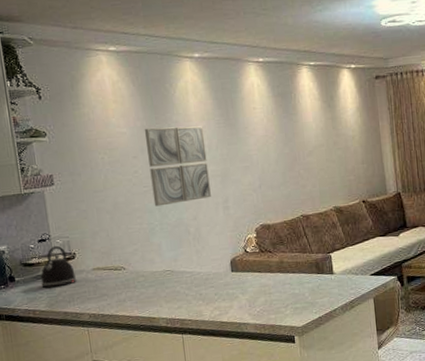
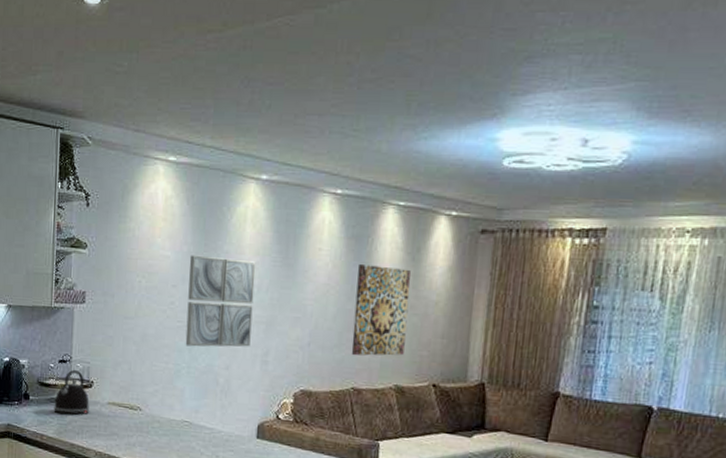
wall art: none [288,114,336,190] -> present [351,263,411,356]

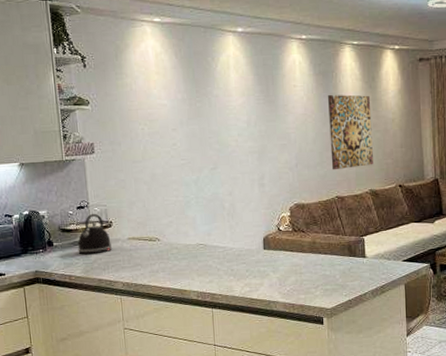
wall art: present [185,255,256,347] -> none [184,101,247,180]

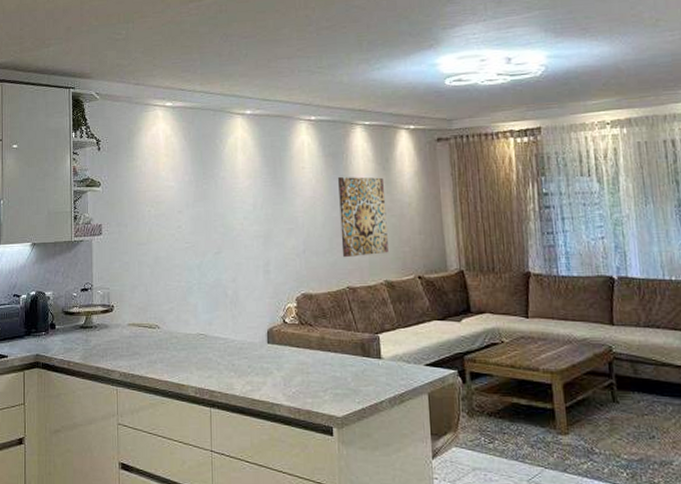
kettle: present [78,213,112,255] -> none [79,296,111,340]

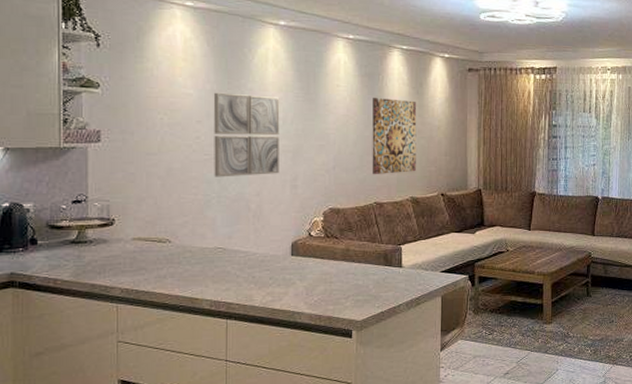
wall art: none [191,183,252,264] -> present [213,92,280,177]

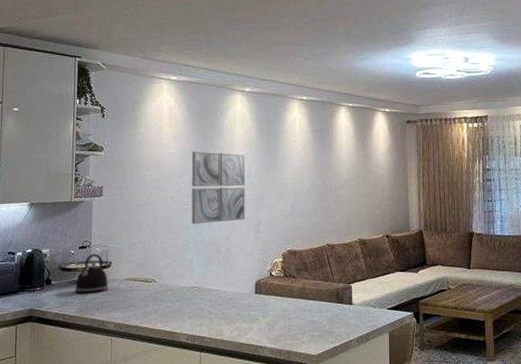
kettle: none [68,208,111,256] -> present [75,253,108,294]
wall art: present [372,97,417,175] -> none [324,149,363,220]

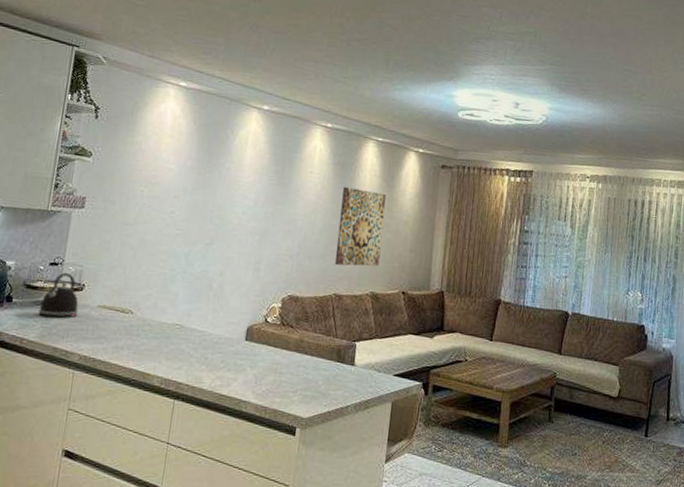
wall art: present [191,151,246,224] -> none [182,169,254,255]
wall art: none [324,149,363,220] -> present [335,186,386,266]

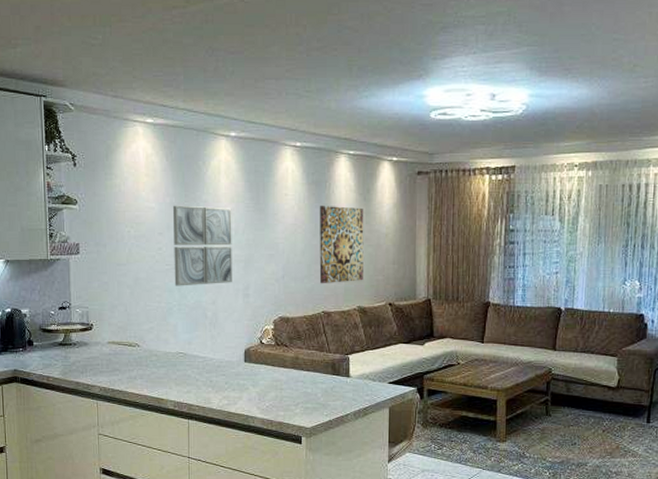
kettle: present [38,272,79,319] -> none [57,314,91,357]
wall art: none [182,169,254,255] -> present [172,205,232,286]

